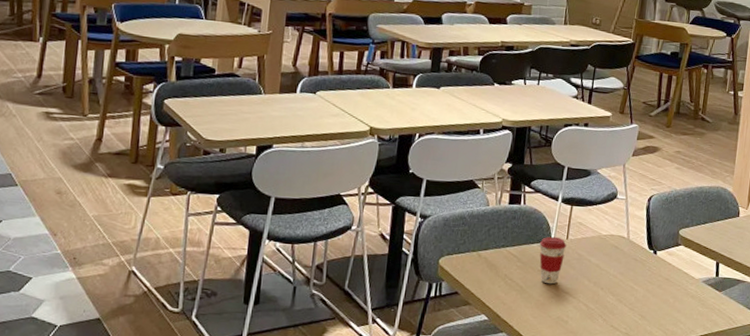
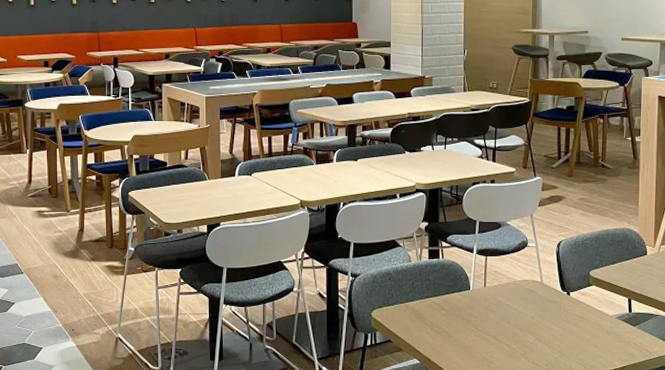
coffee cup: present [539,236,567,285] -> none [460,285,485,329]

